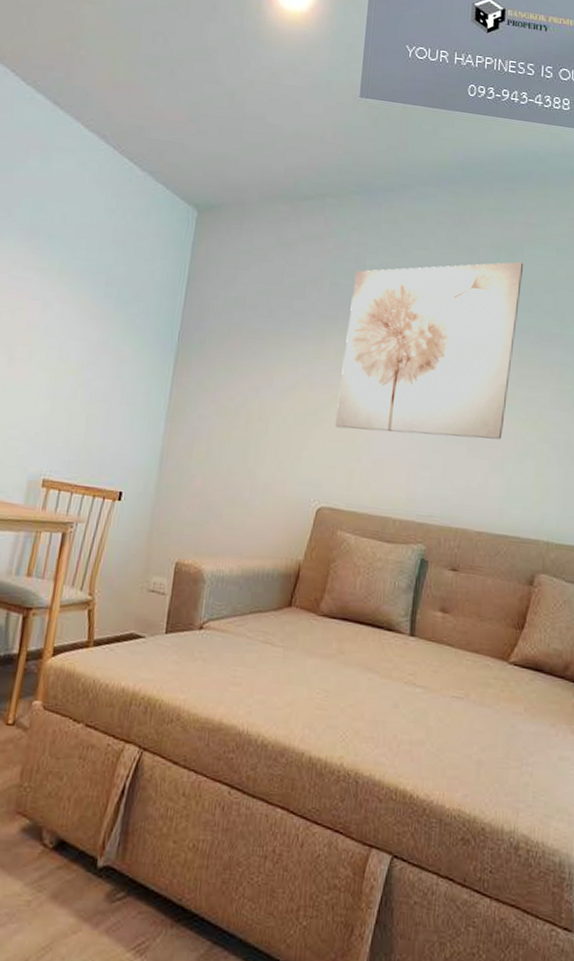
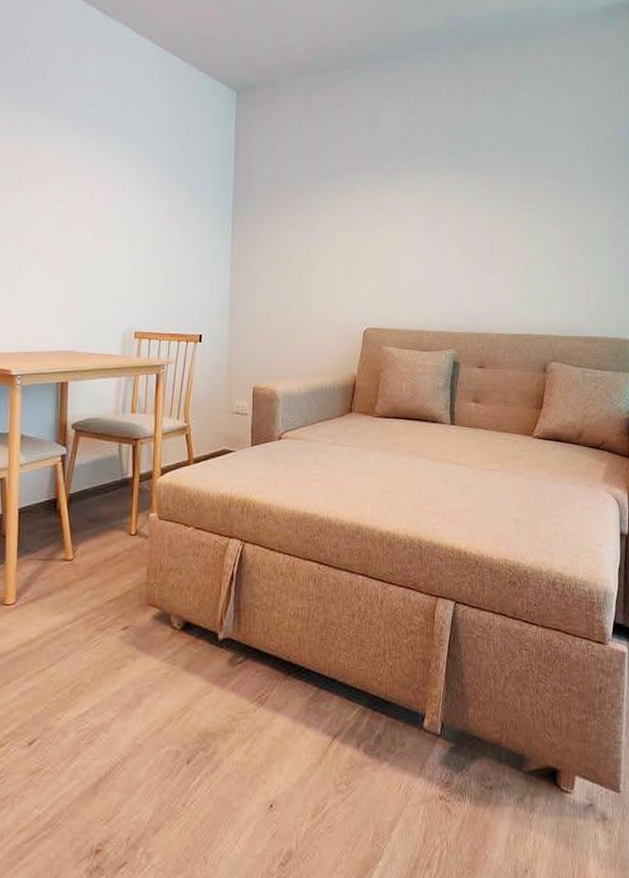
wall art: present [334,261,524,440] -> none [370,106,513,261]

